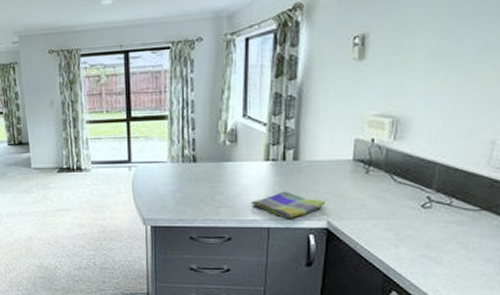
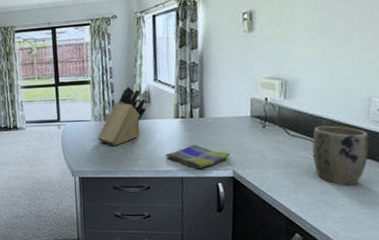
knife block: none [173,122,232,191] -> present [97,86,147,145]
plant pot: none [421,171,488,241] -> present [312,125,369,187]

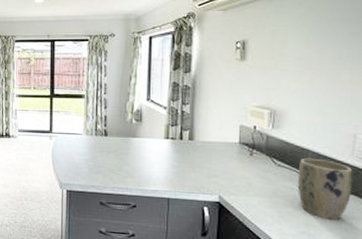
knife block: present [97,86,147,145] -> none [87,103,138,161]
dish towel: present [165,145,231,169] -> none [153,166,218,192]

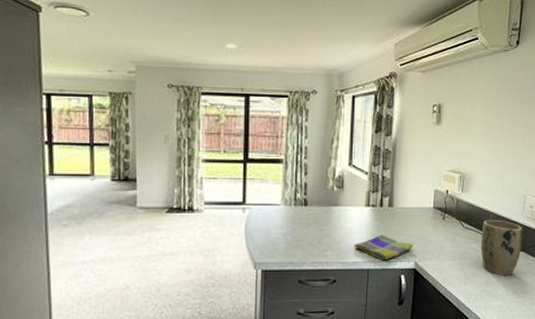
dish towel: none [153,166,218,192] -> present [354,235,414,261]

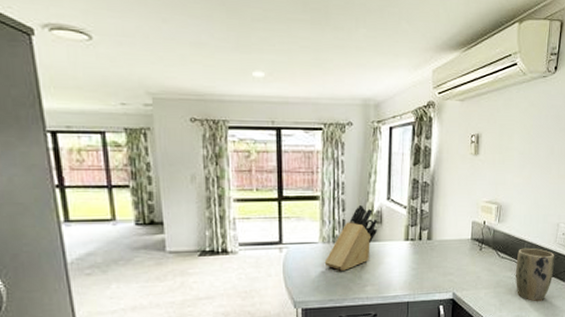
knife block: none [285,169,339,234] -> present [324,204,378,271]
dish towel: present [354,235,414,261] -> none [394,268,452,293]

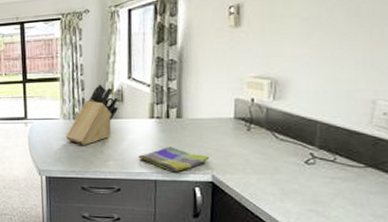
dish towel: none [394,268,452,293] -> present [138,146,210,173]
plant pot: present [516,248,555,302] -> none [304,129,372,197]

